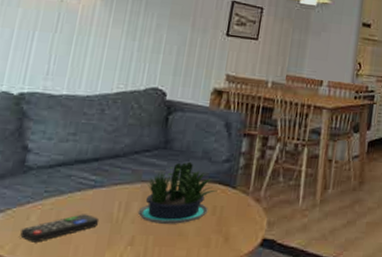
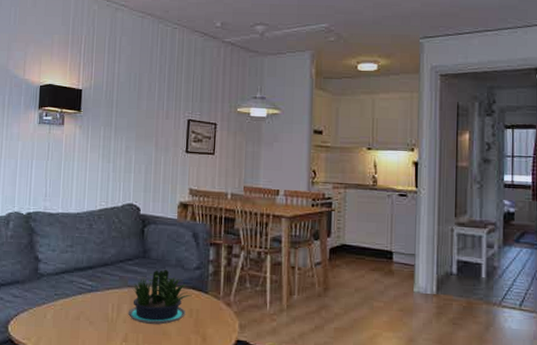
remote control: present [20,214,100,243] -> none [41,314,99,337]

